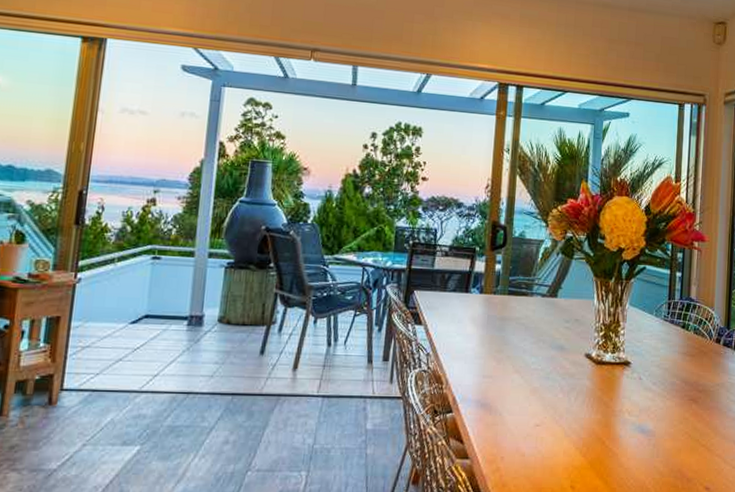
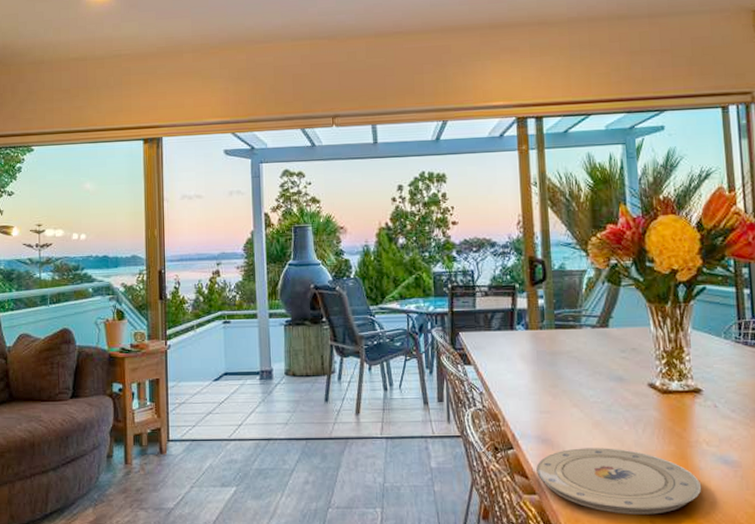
plate: none [472,413,620,480] -> present [536,448,702,514]

